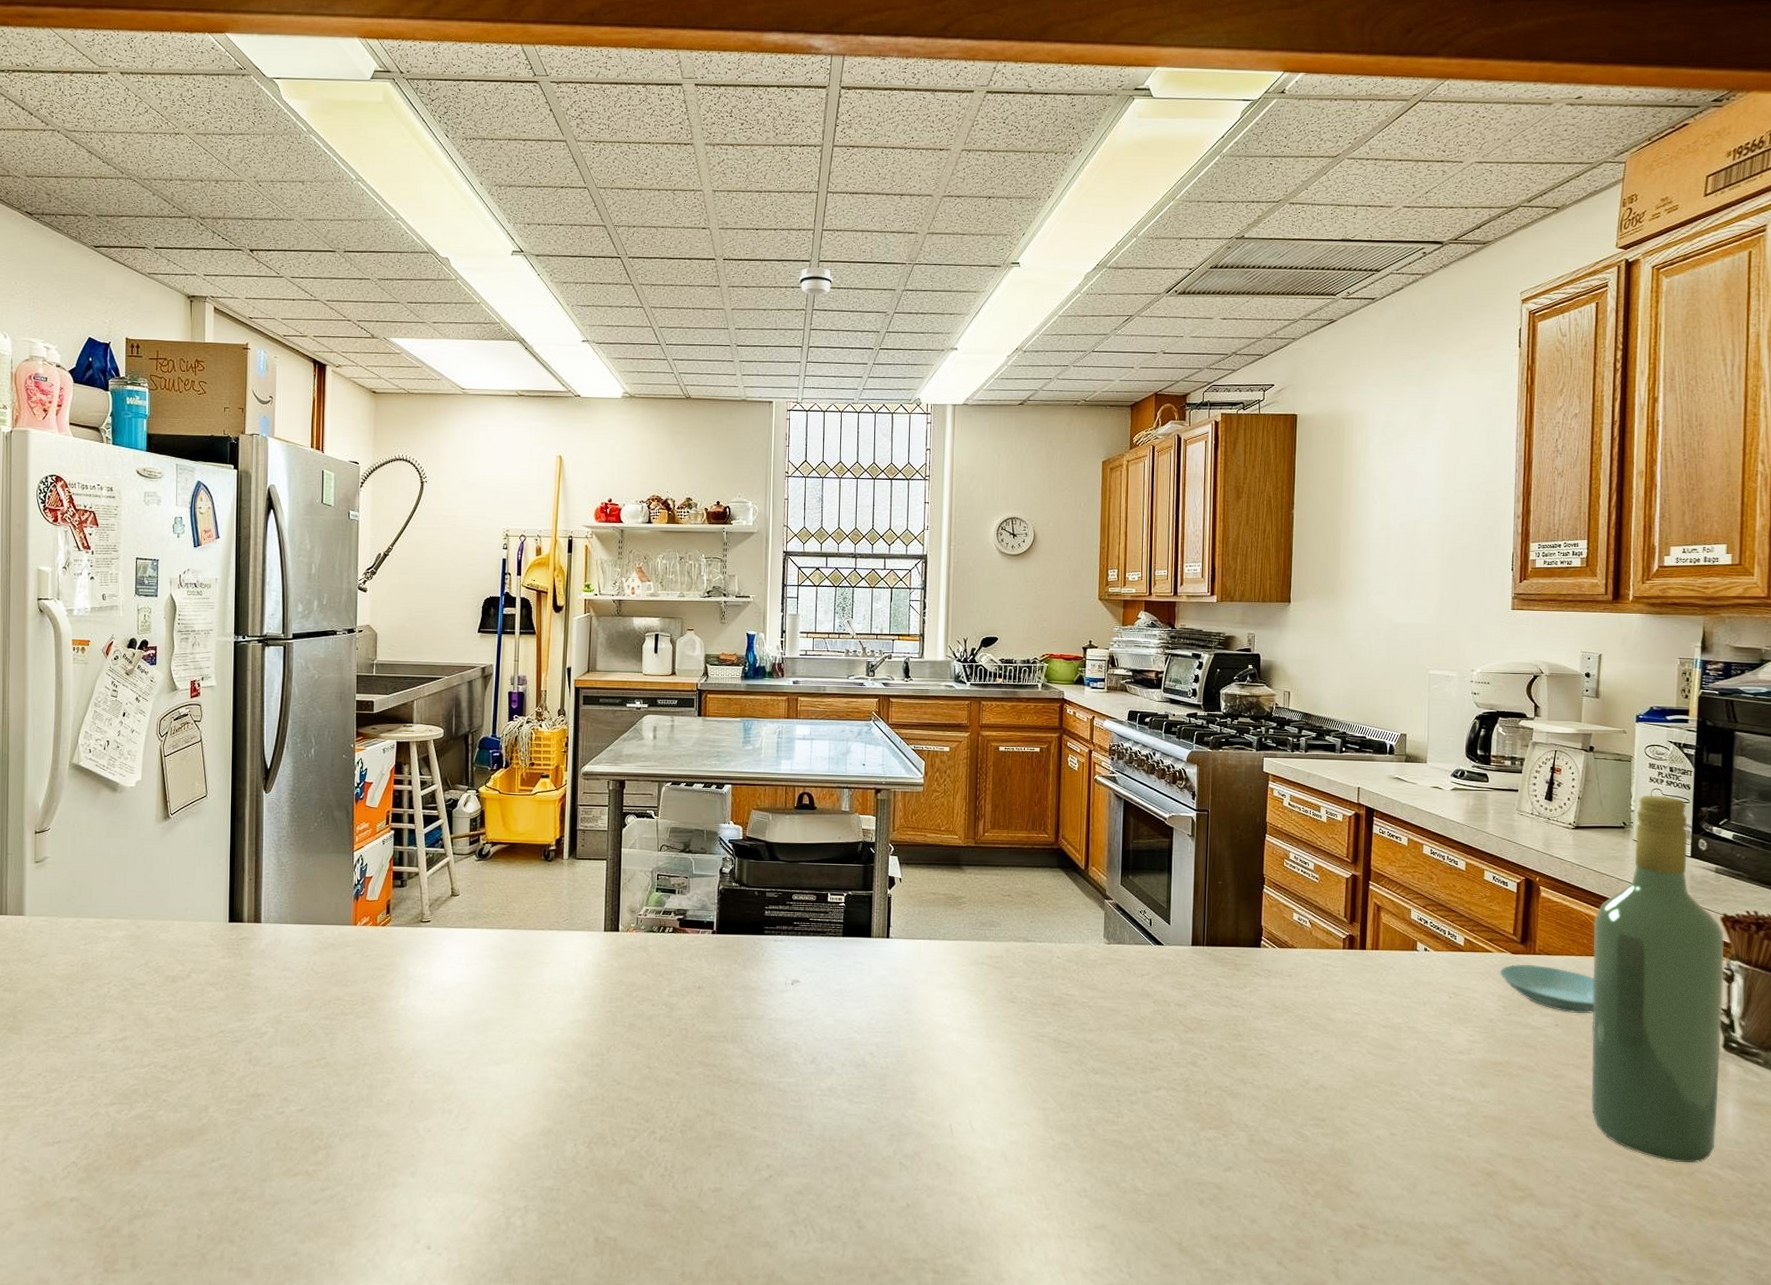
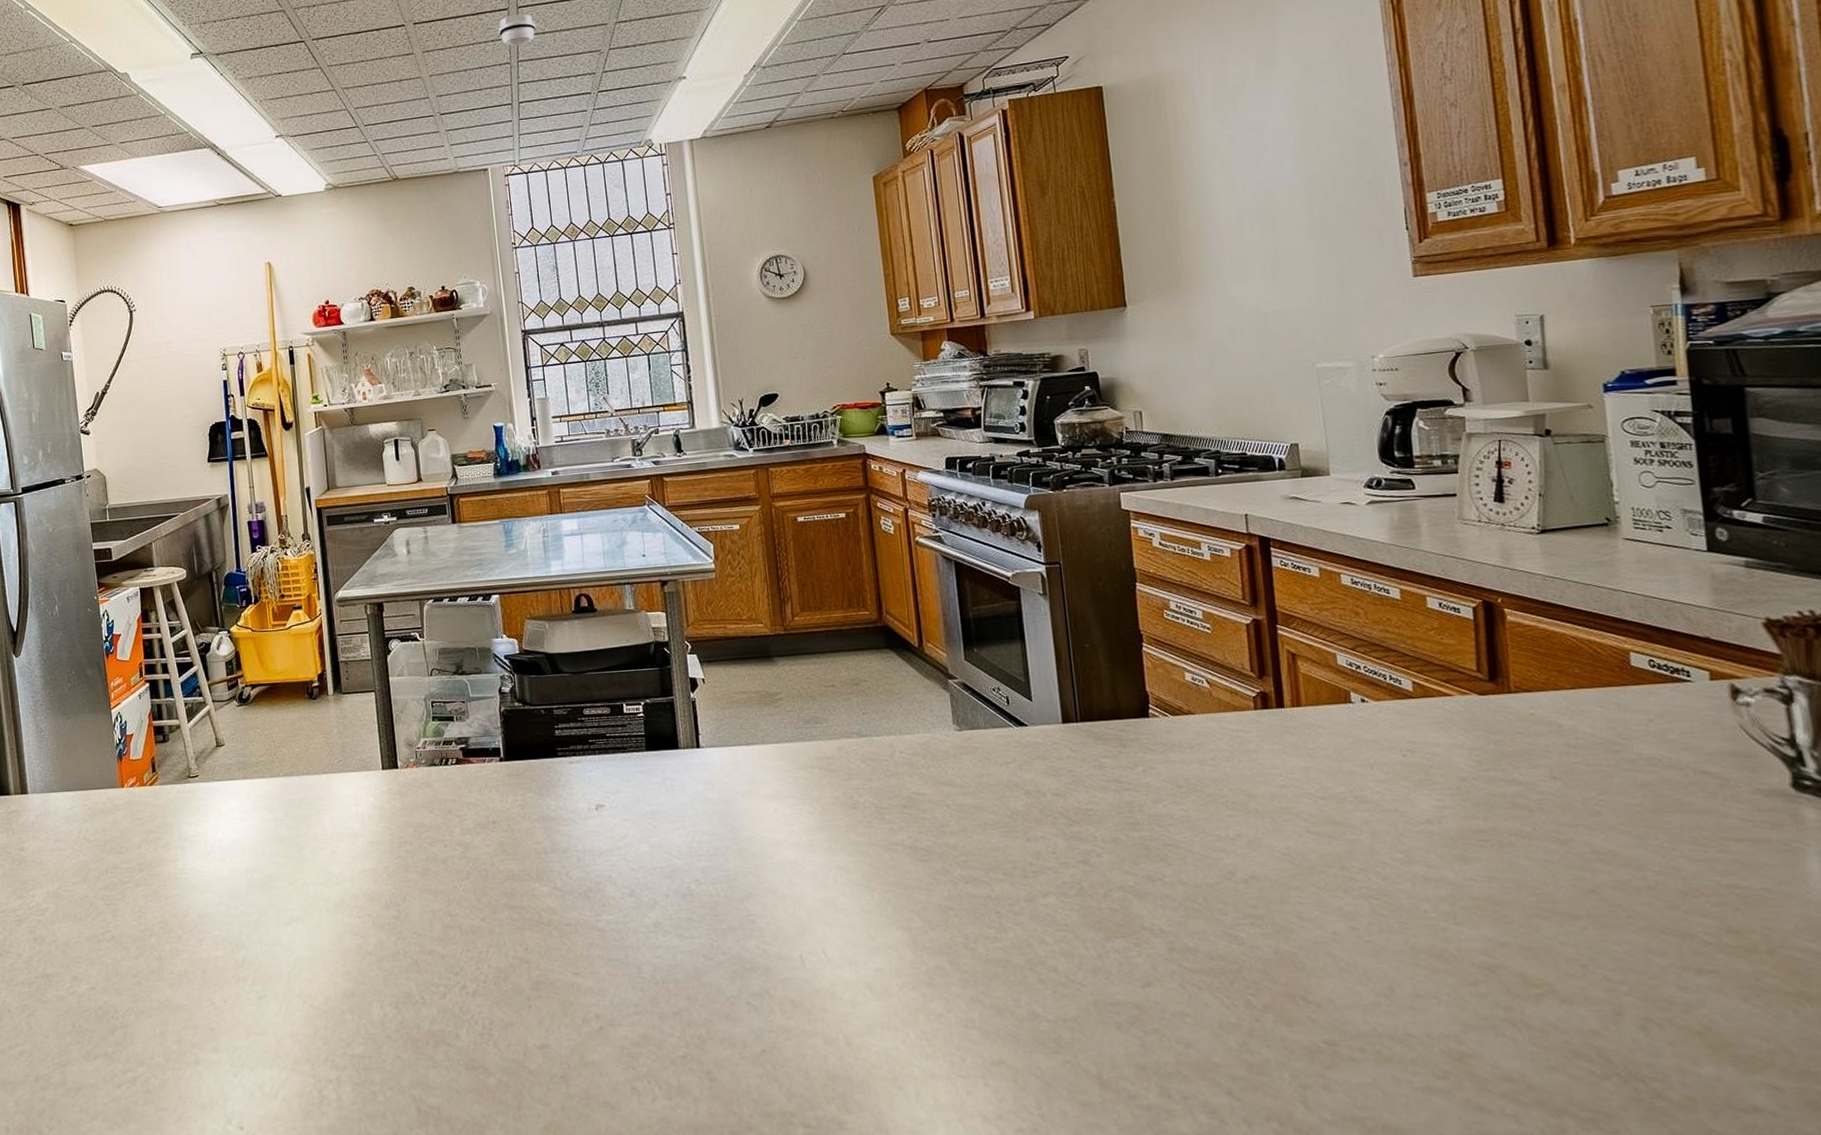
saucer: present [1500,965,1595,1013] -> none [1466,705,1603,761]
wine bottle: present [1591,795,1725,1163] -> none [1584,479,1801,938]

